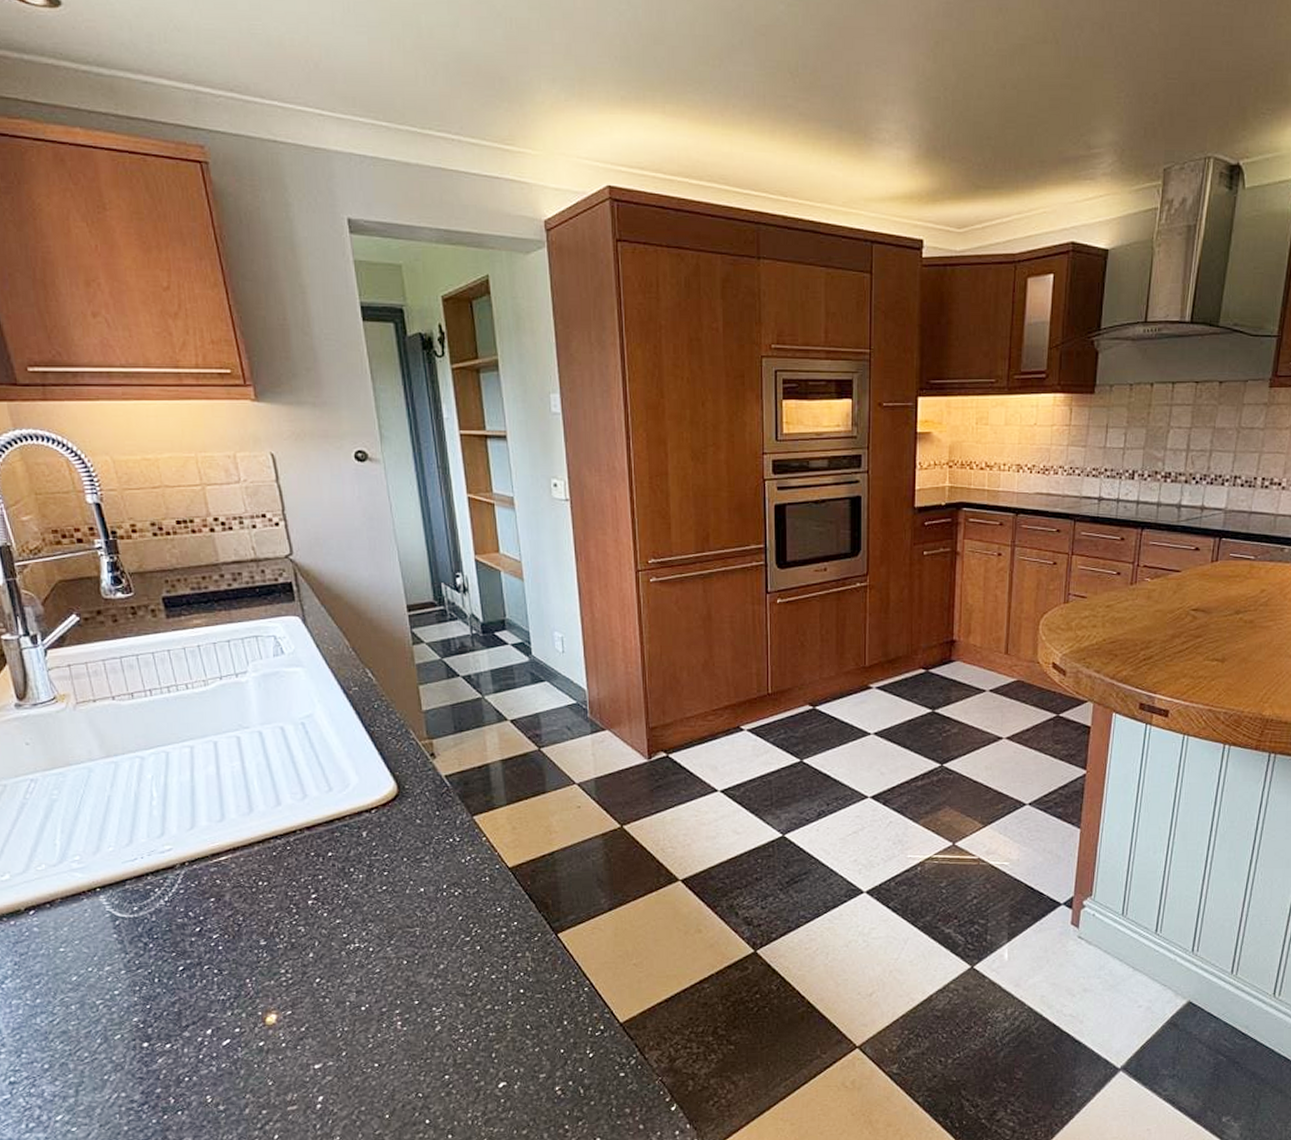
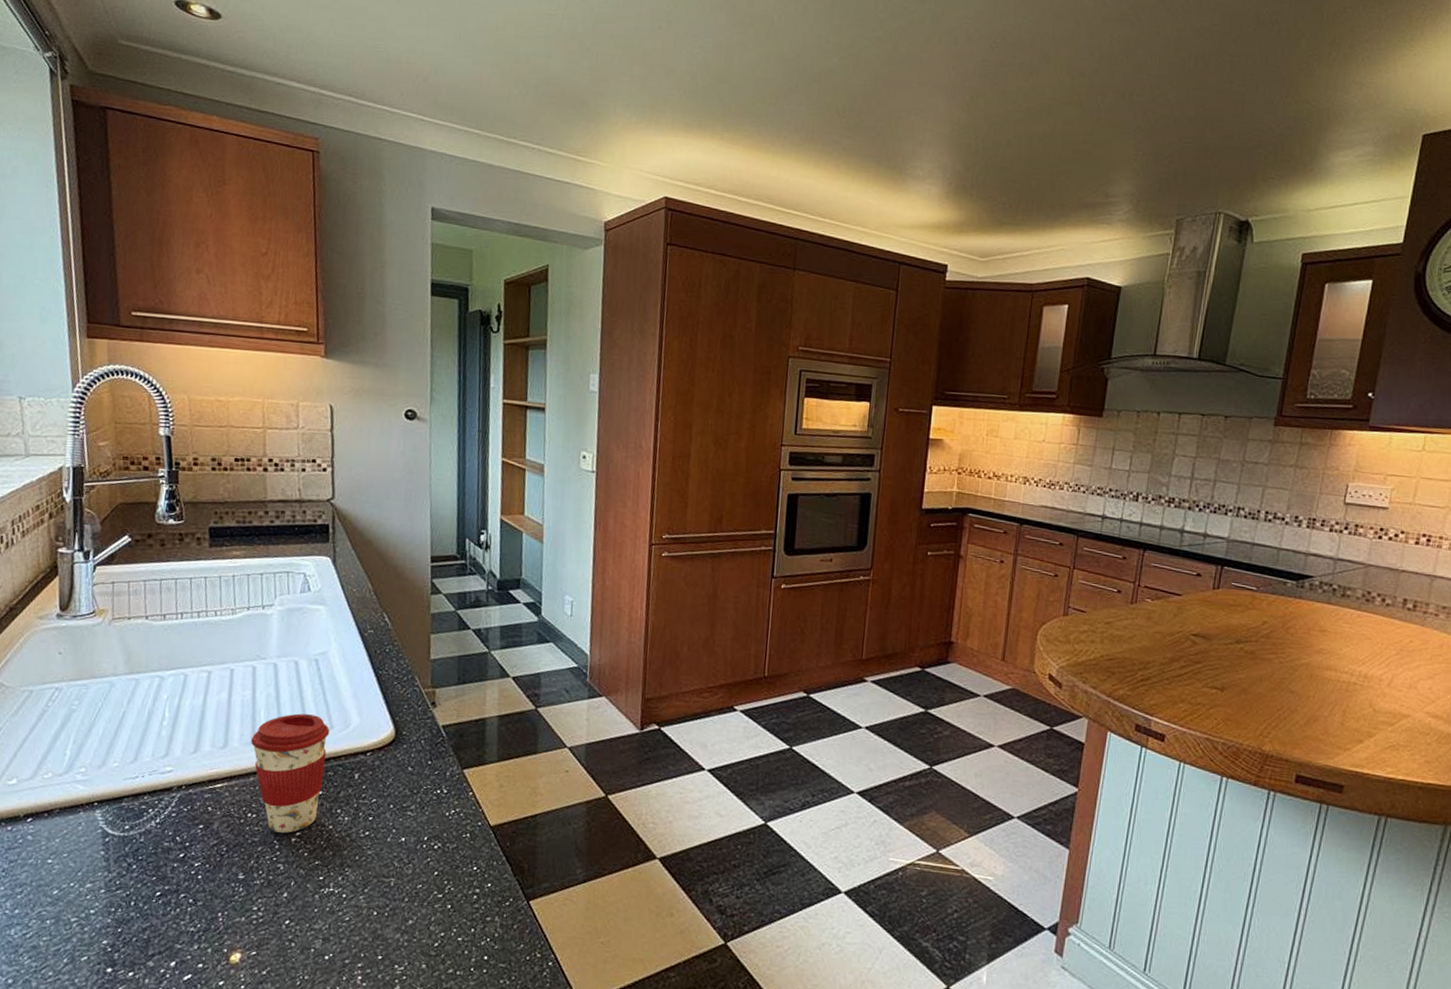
coffee cup: none [248,779,331,897] -> present [250,713,330,833]

